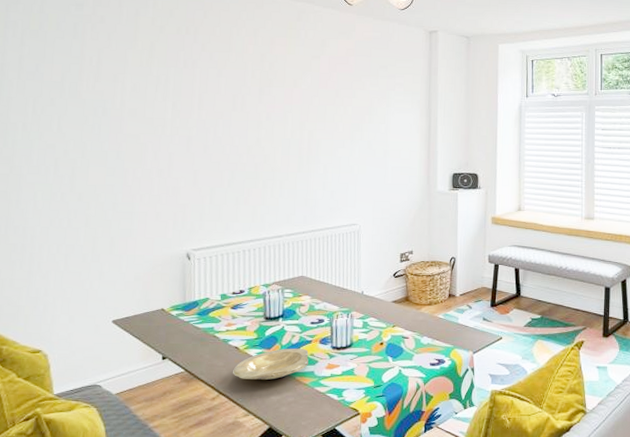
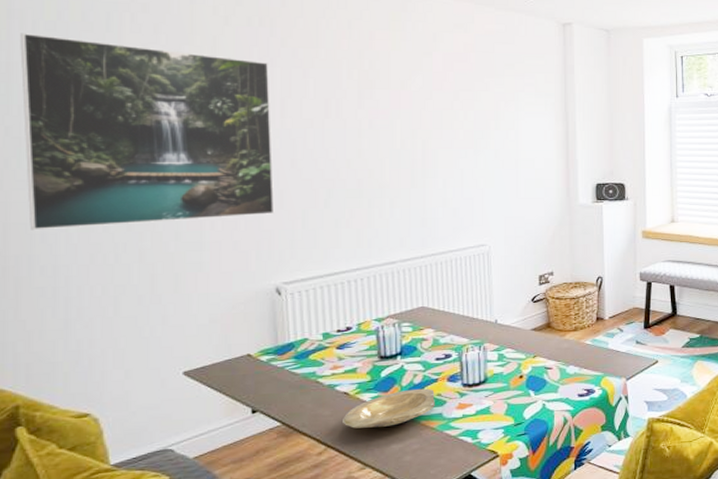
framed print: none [9,40,192,198] -> present [20,33,275,231]

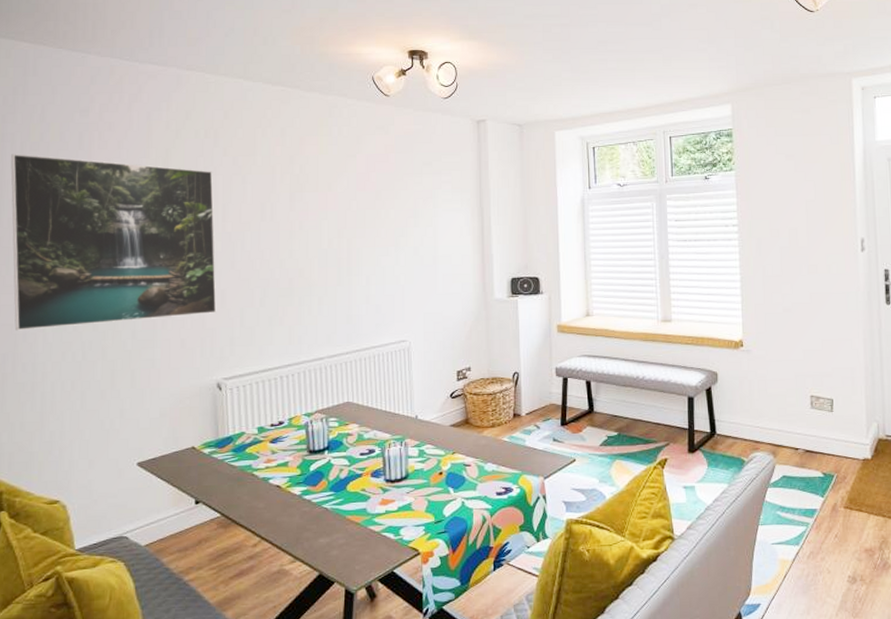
plate: present [343,388,435,429] -> none [275,483,359,521]

